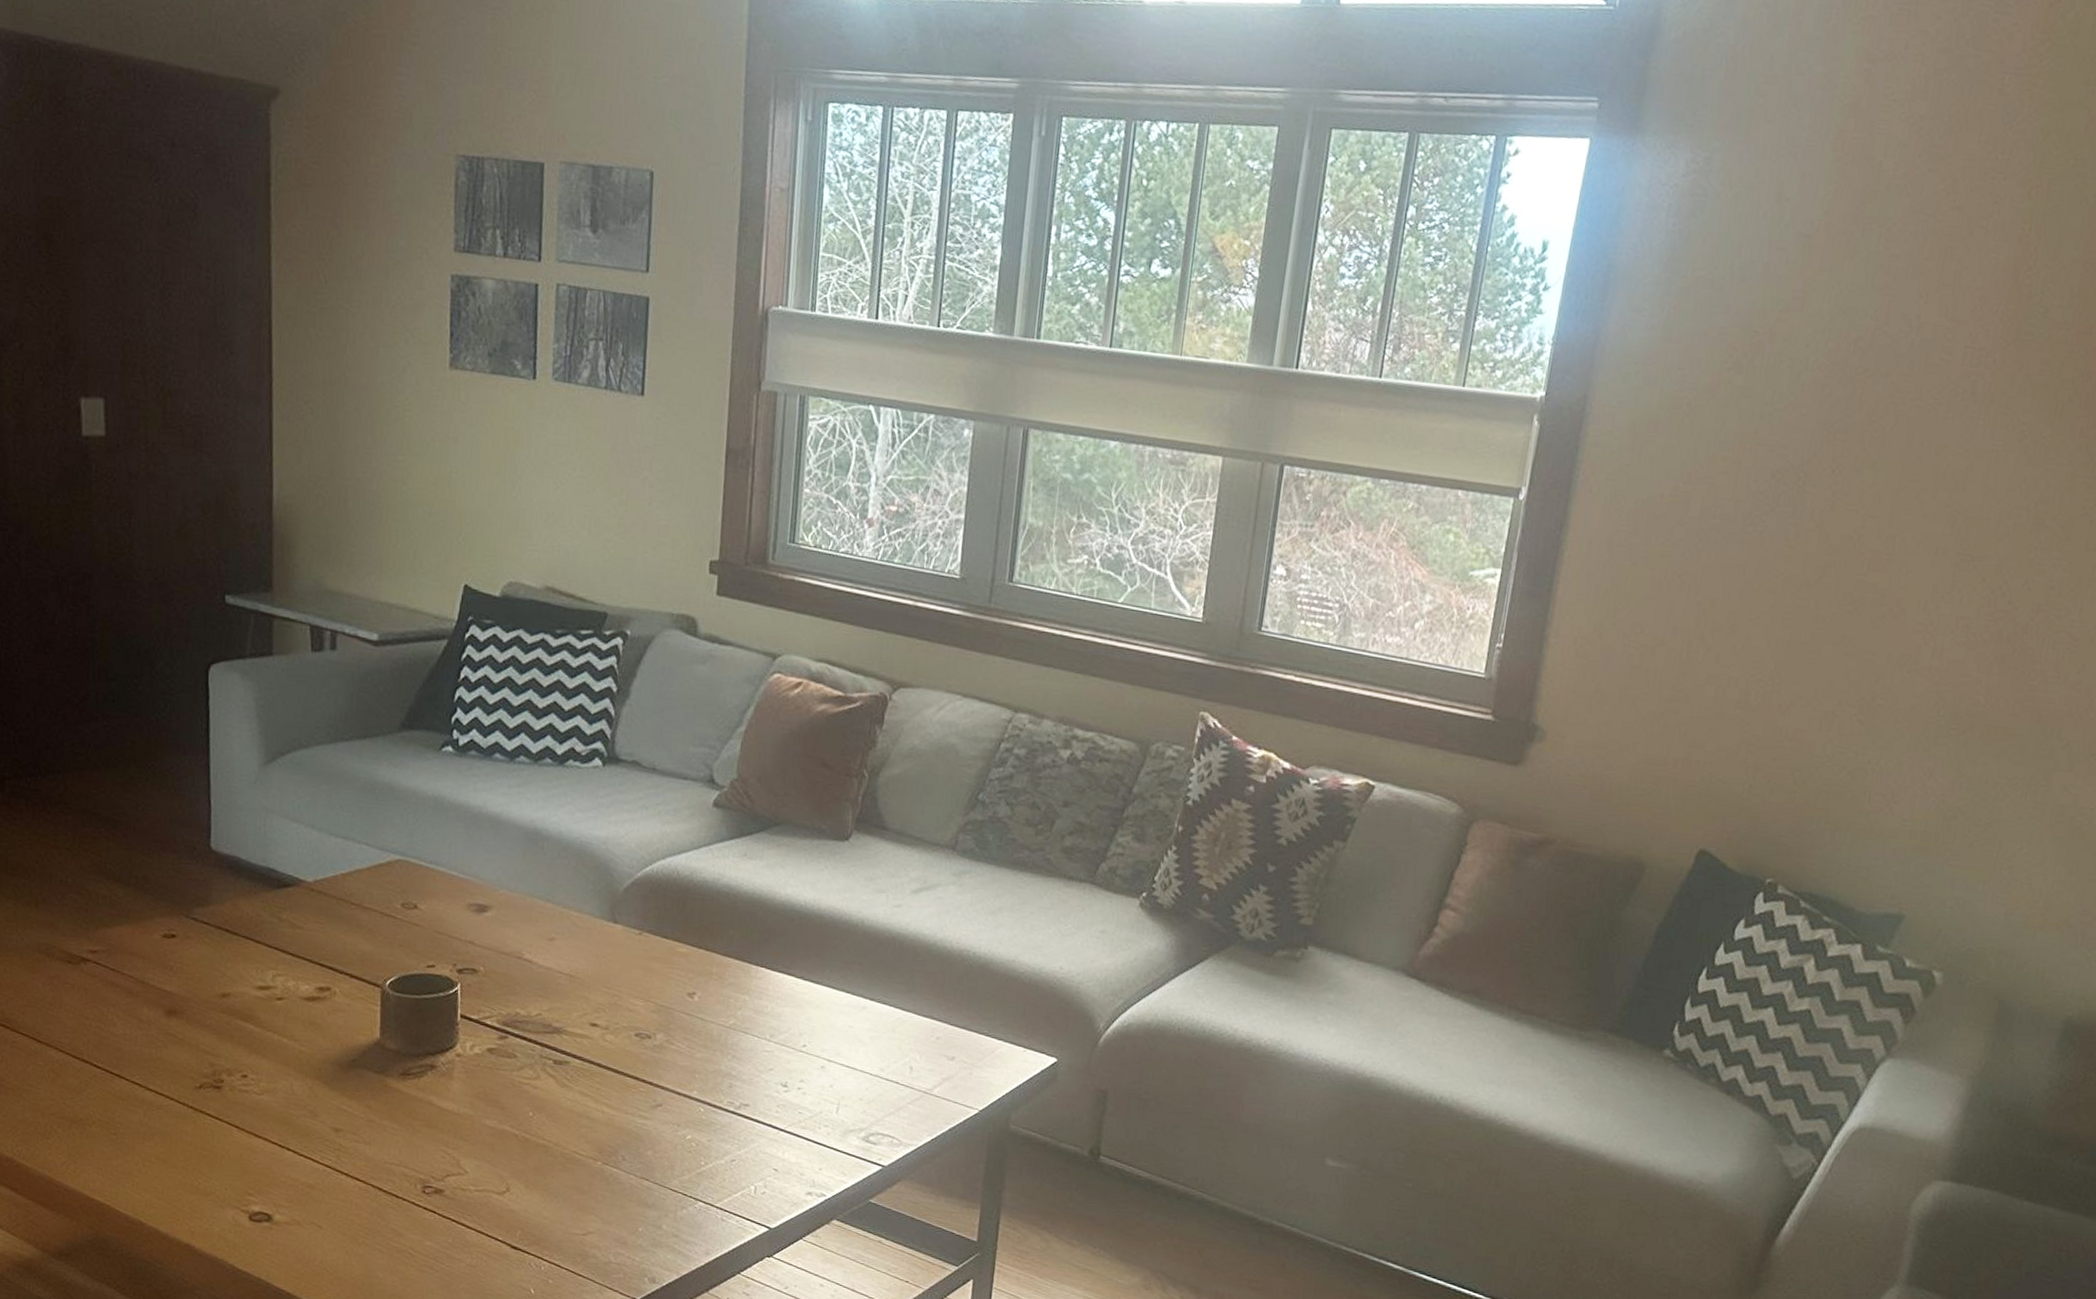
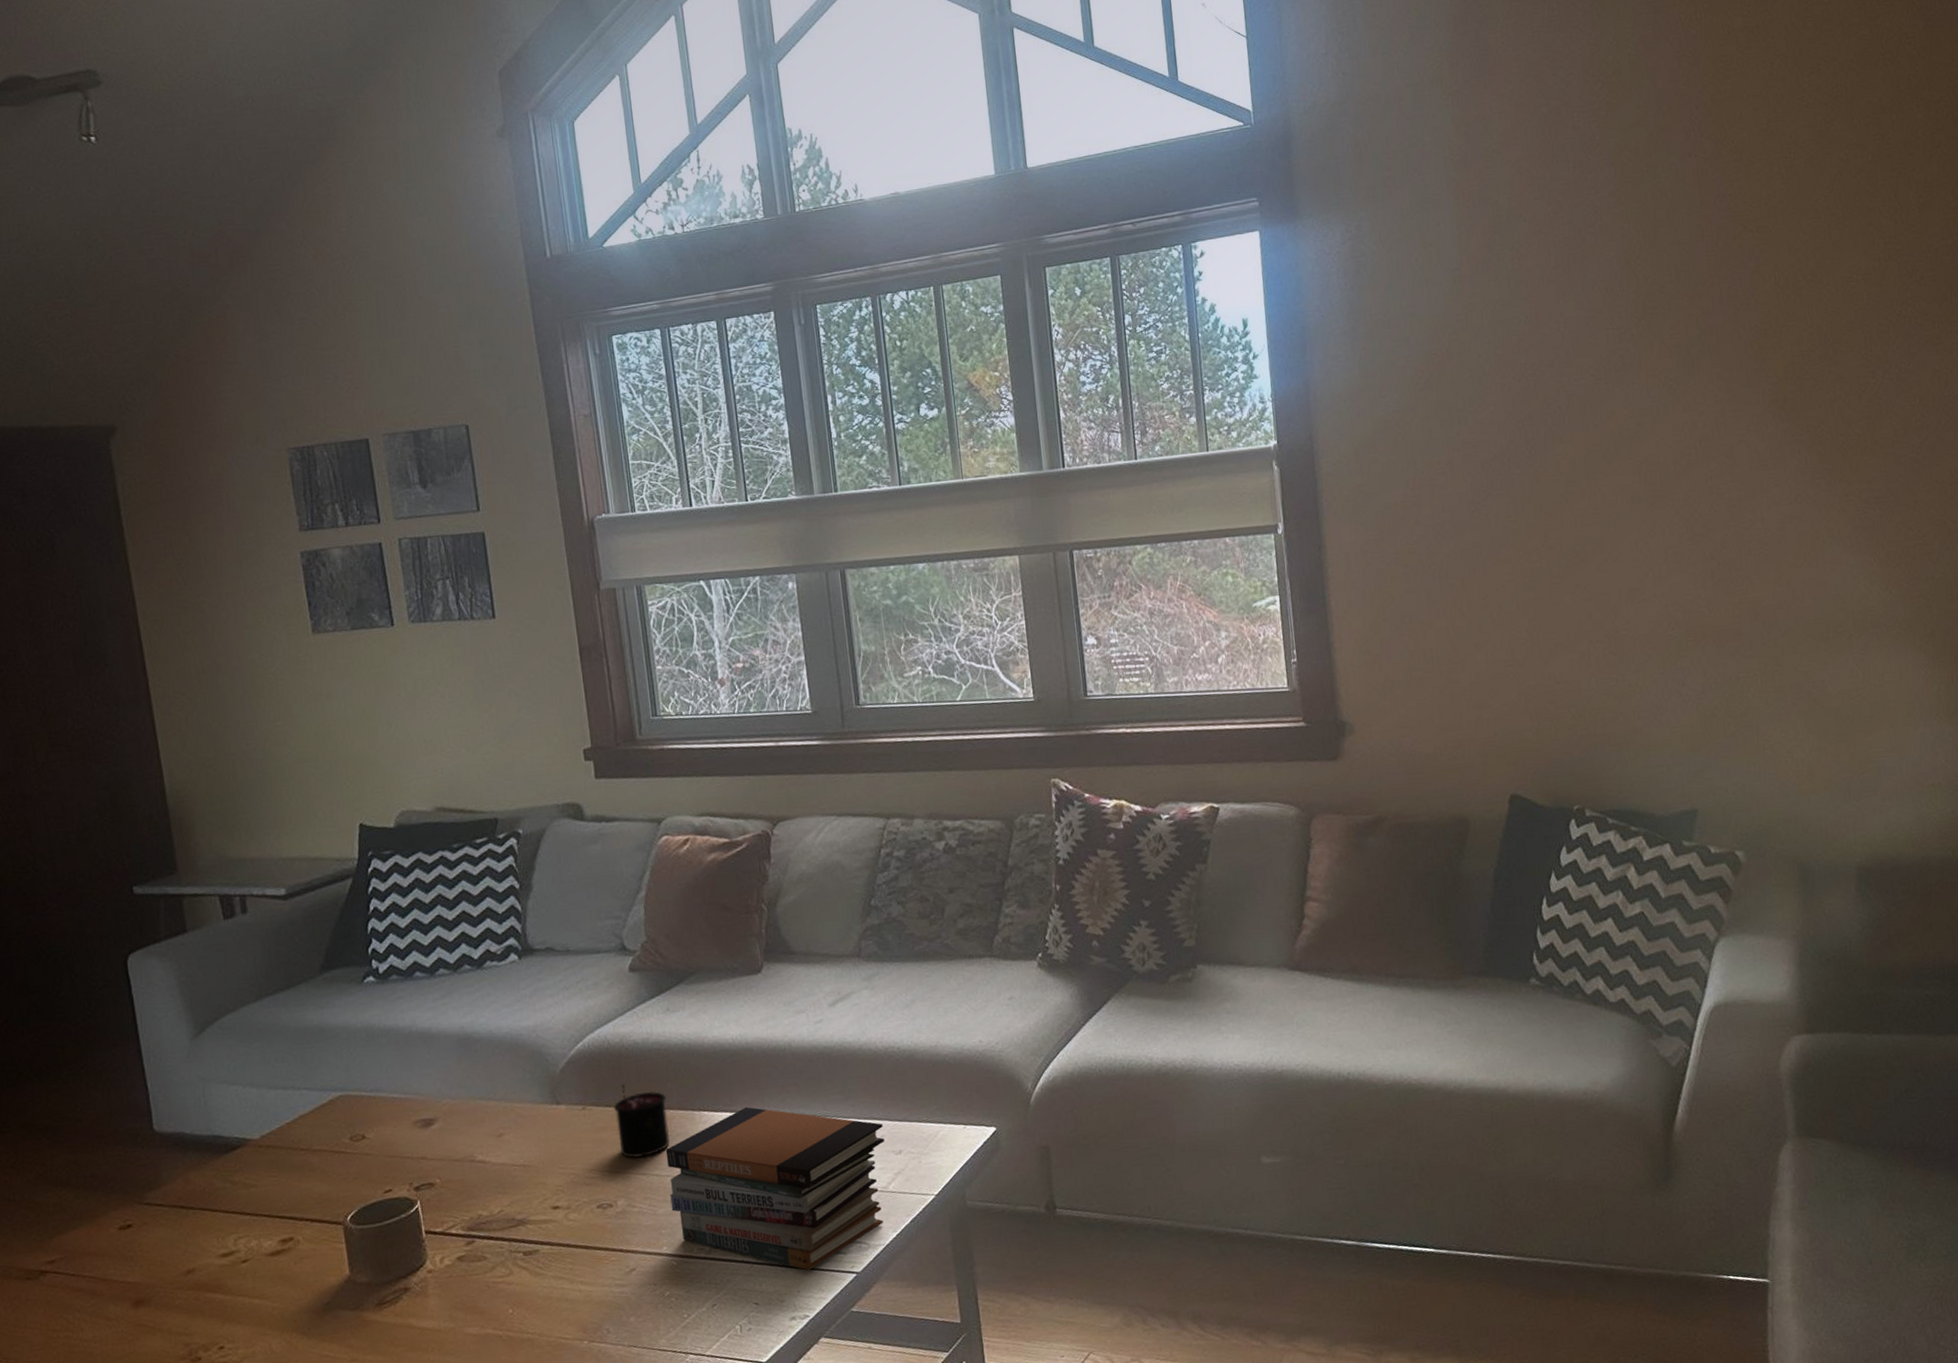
candle: none [669,919,726,998] -> present [613,1084,670,1158]
book stack: none [709,974,941,1151] -> present [665,1107,885,1270]

